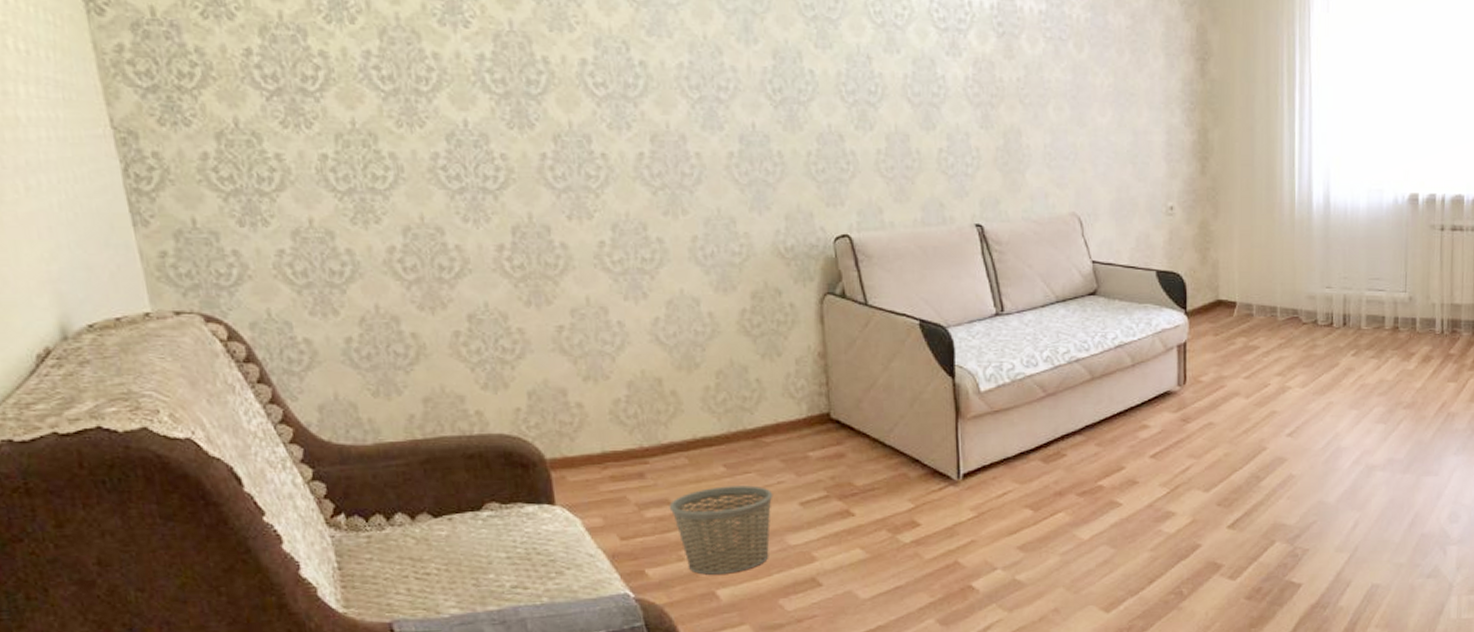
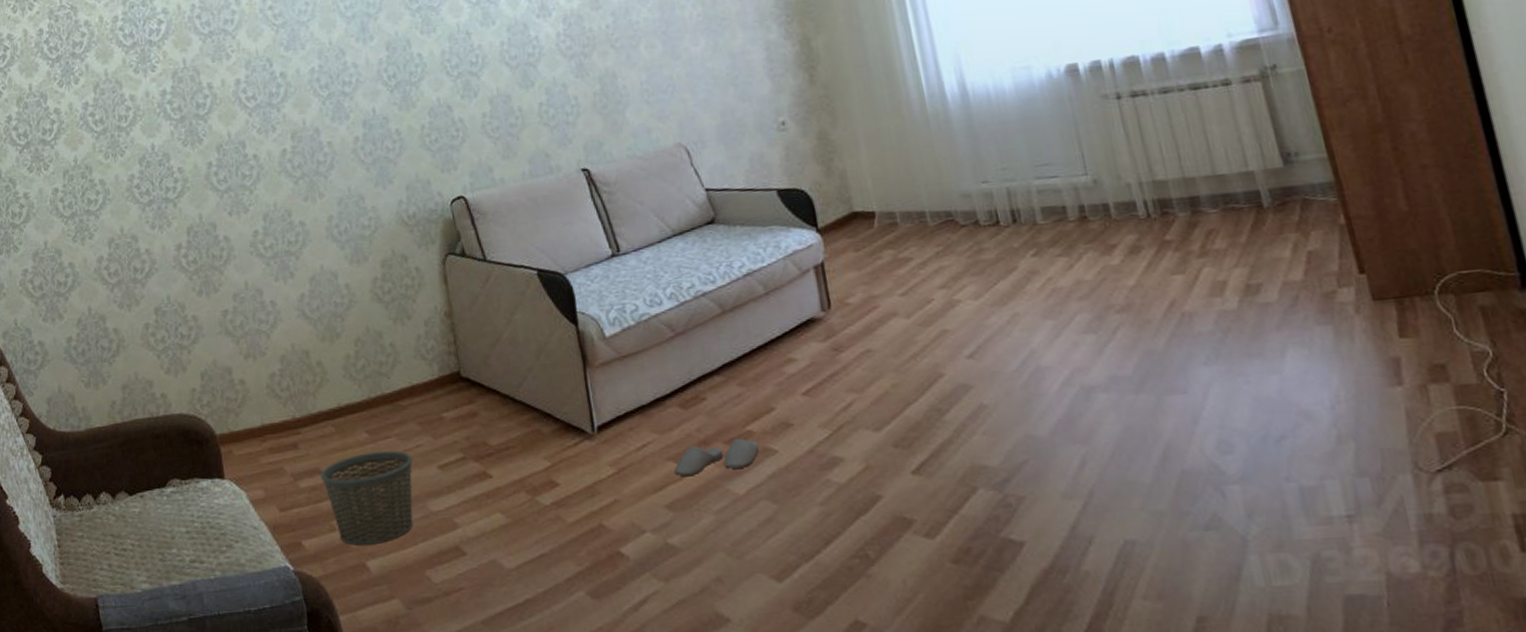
slippers: none [1029,491,1106,523] -> present [674,437,759,477]

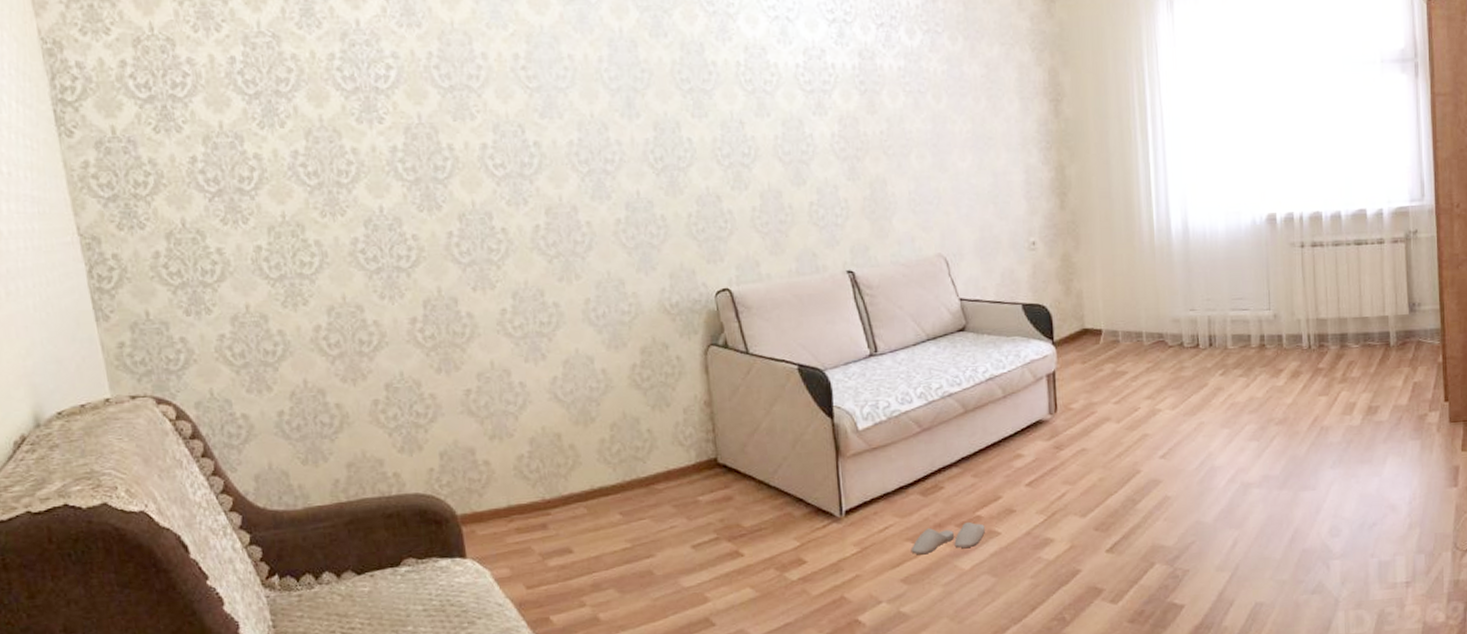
basket: present [320,450,414,546] -> none [570,531,667,619]

